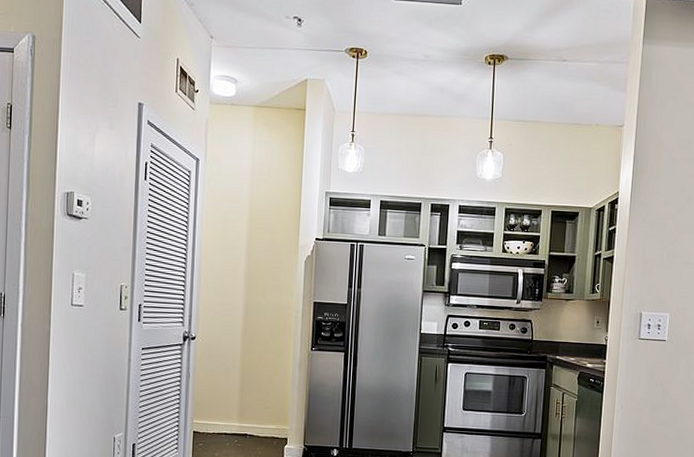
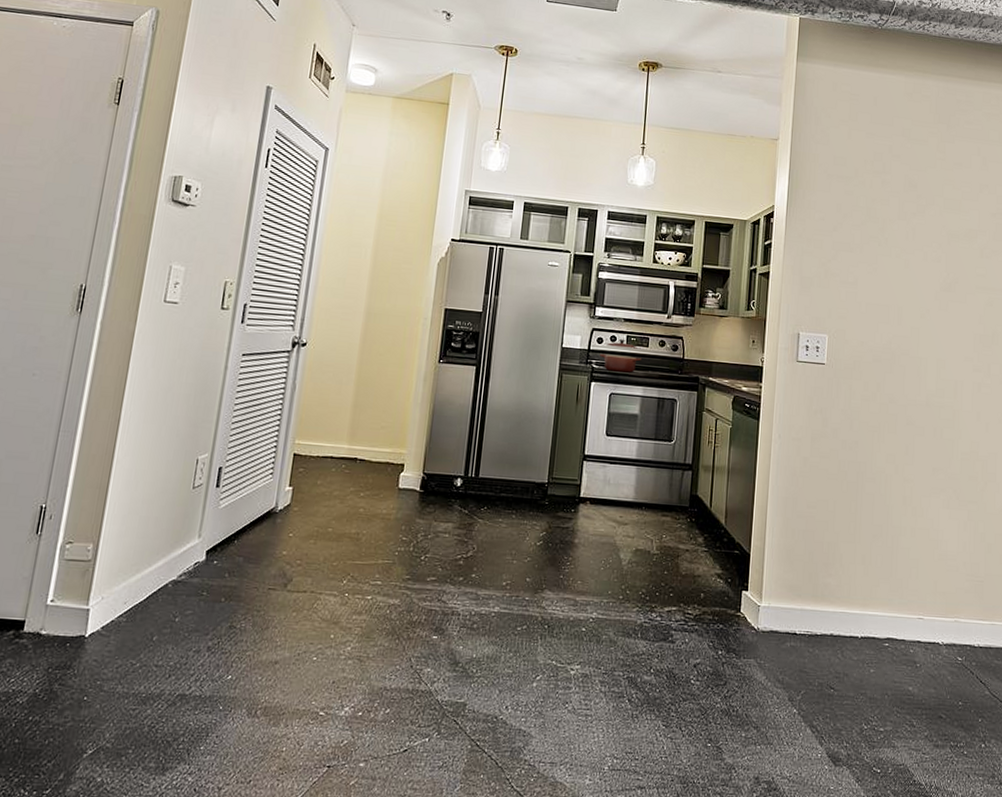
saucepan: none [455,324,494,355] -> present [600,339,643,374]

